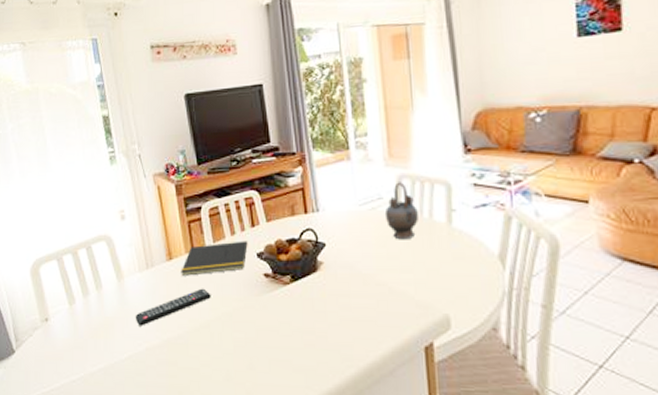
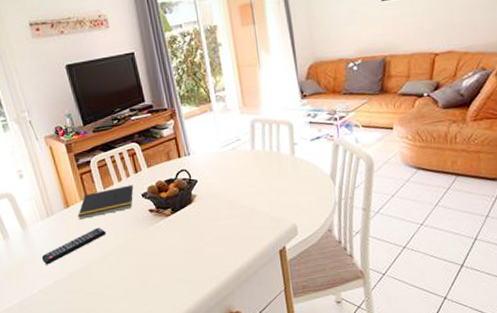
teapot: present [384,182,418,240] -> none [242,125,269,171]

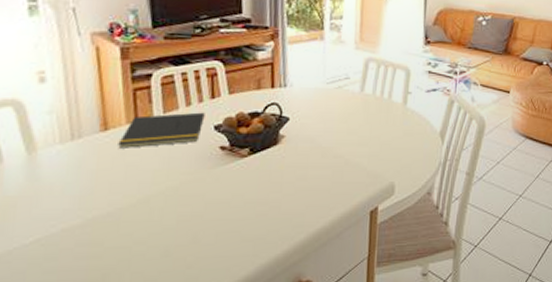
remote control: present [41,227,106,265] -> none [49,161,155,205]

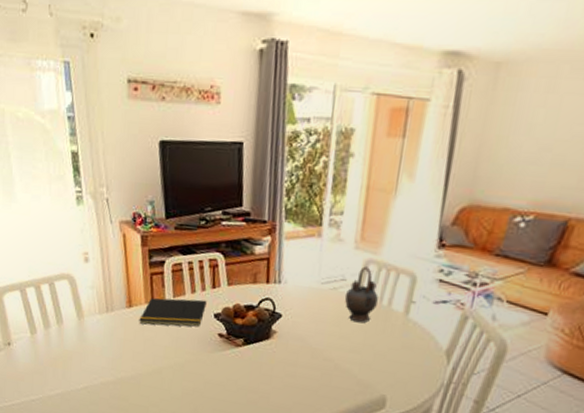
teapot: none [349,64,379,117] -> present [344,266,378,323]

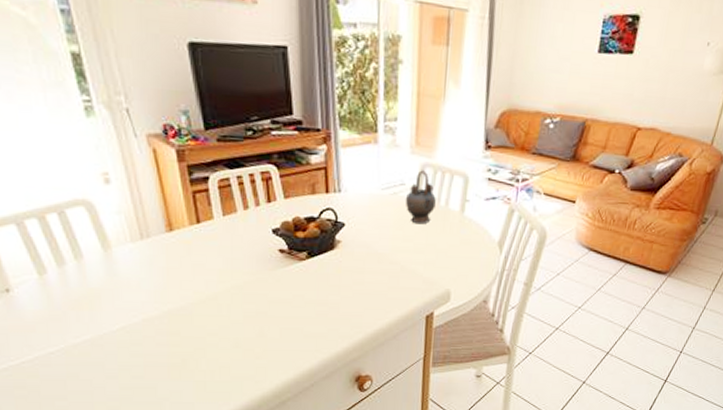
notepad: present [139,298,207,327] -> none [184,215,263,249]

